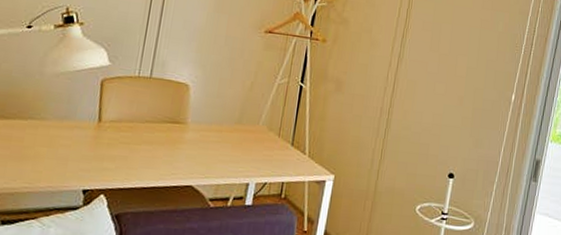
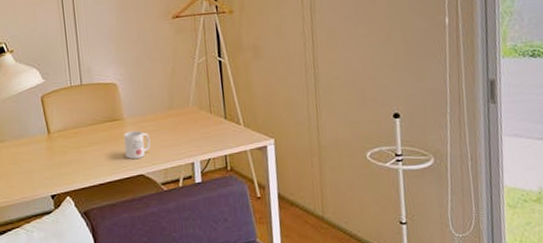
mug: none [178,137,210,168] -> present [123,130,151,159]

